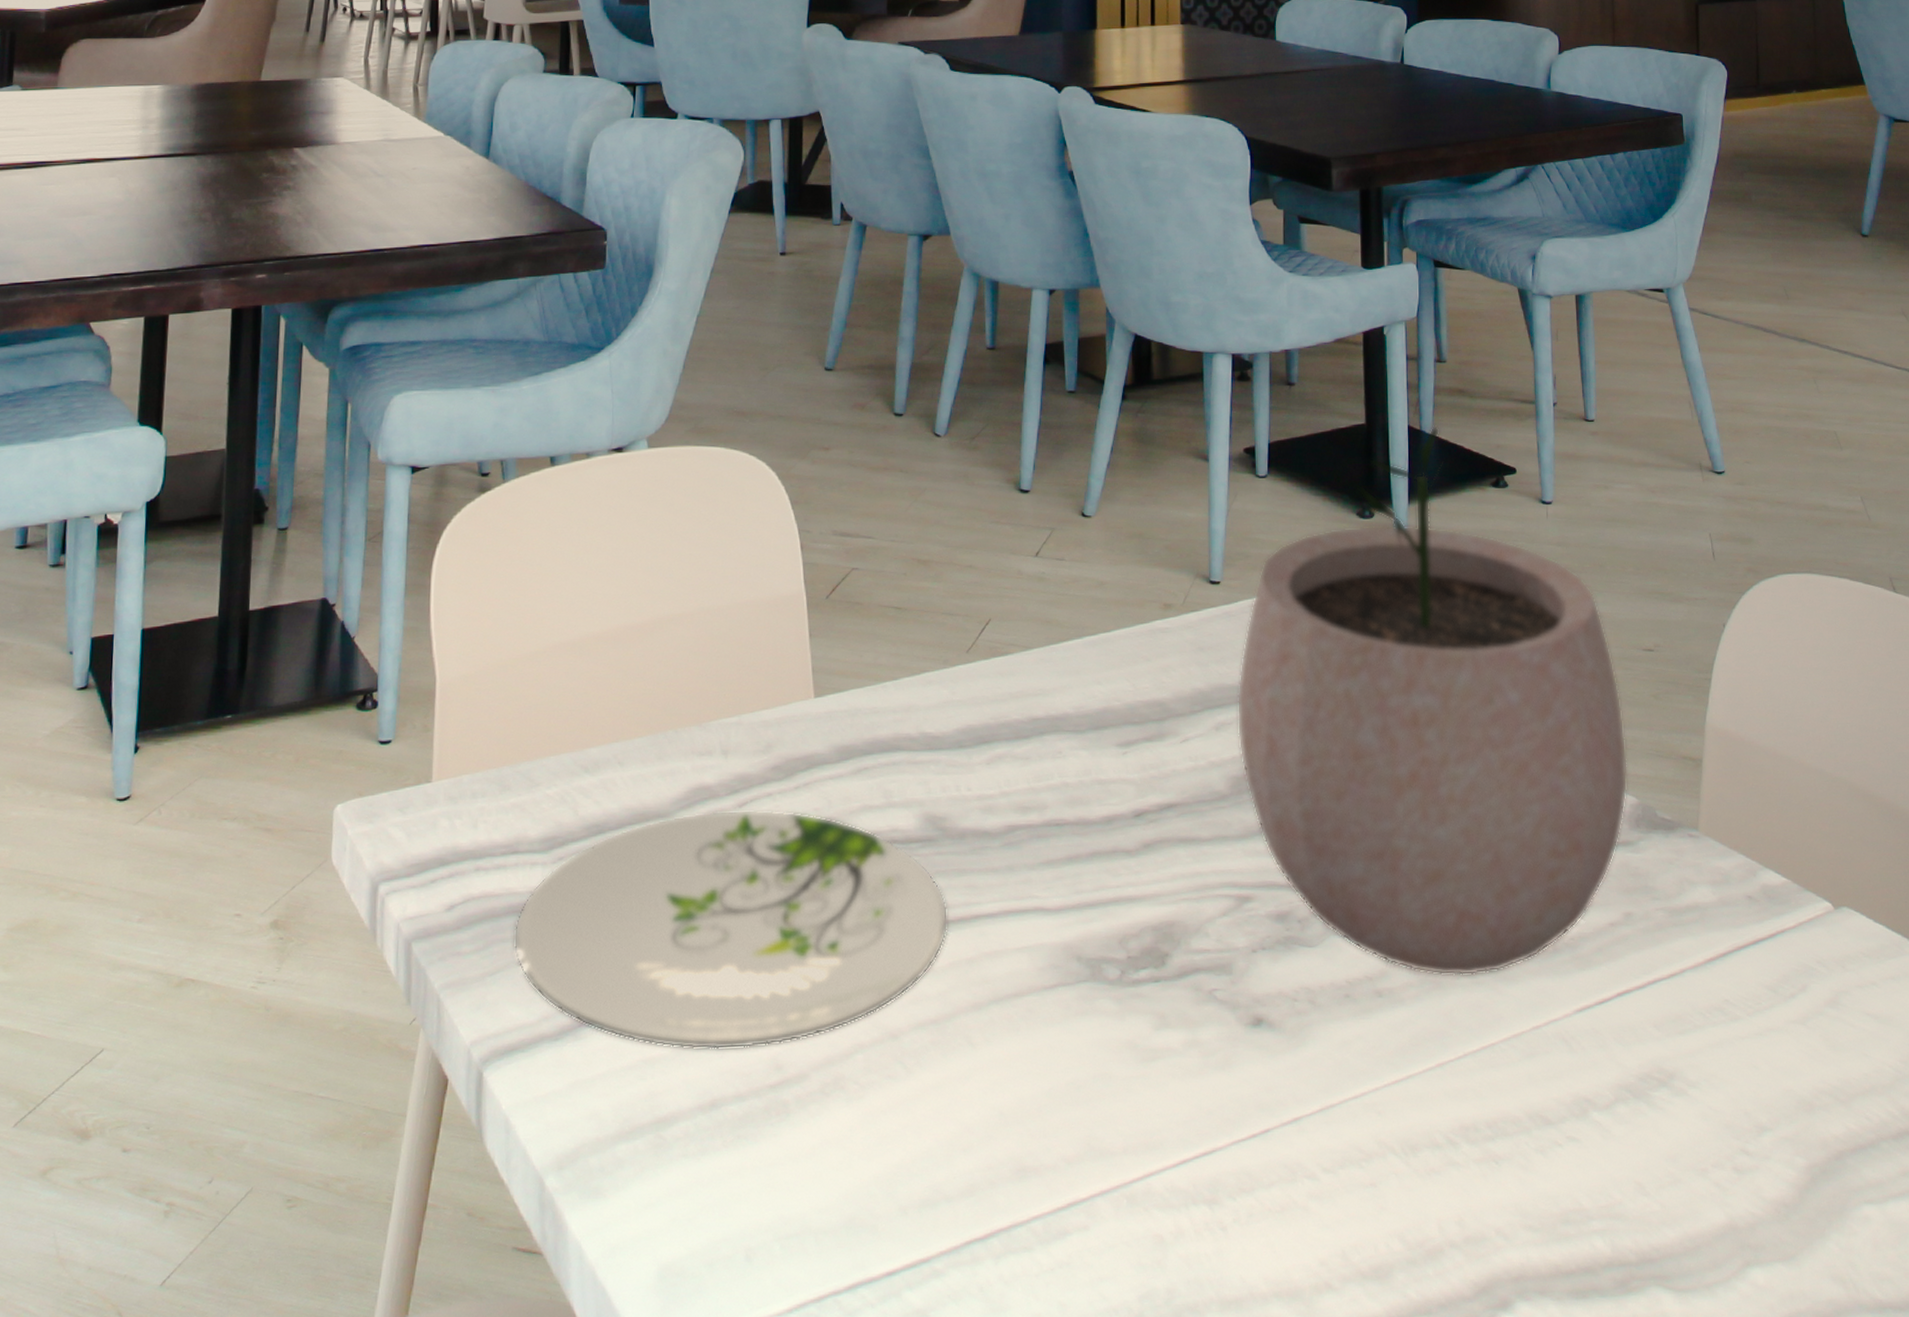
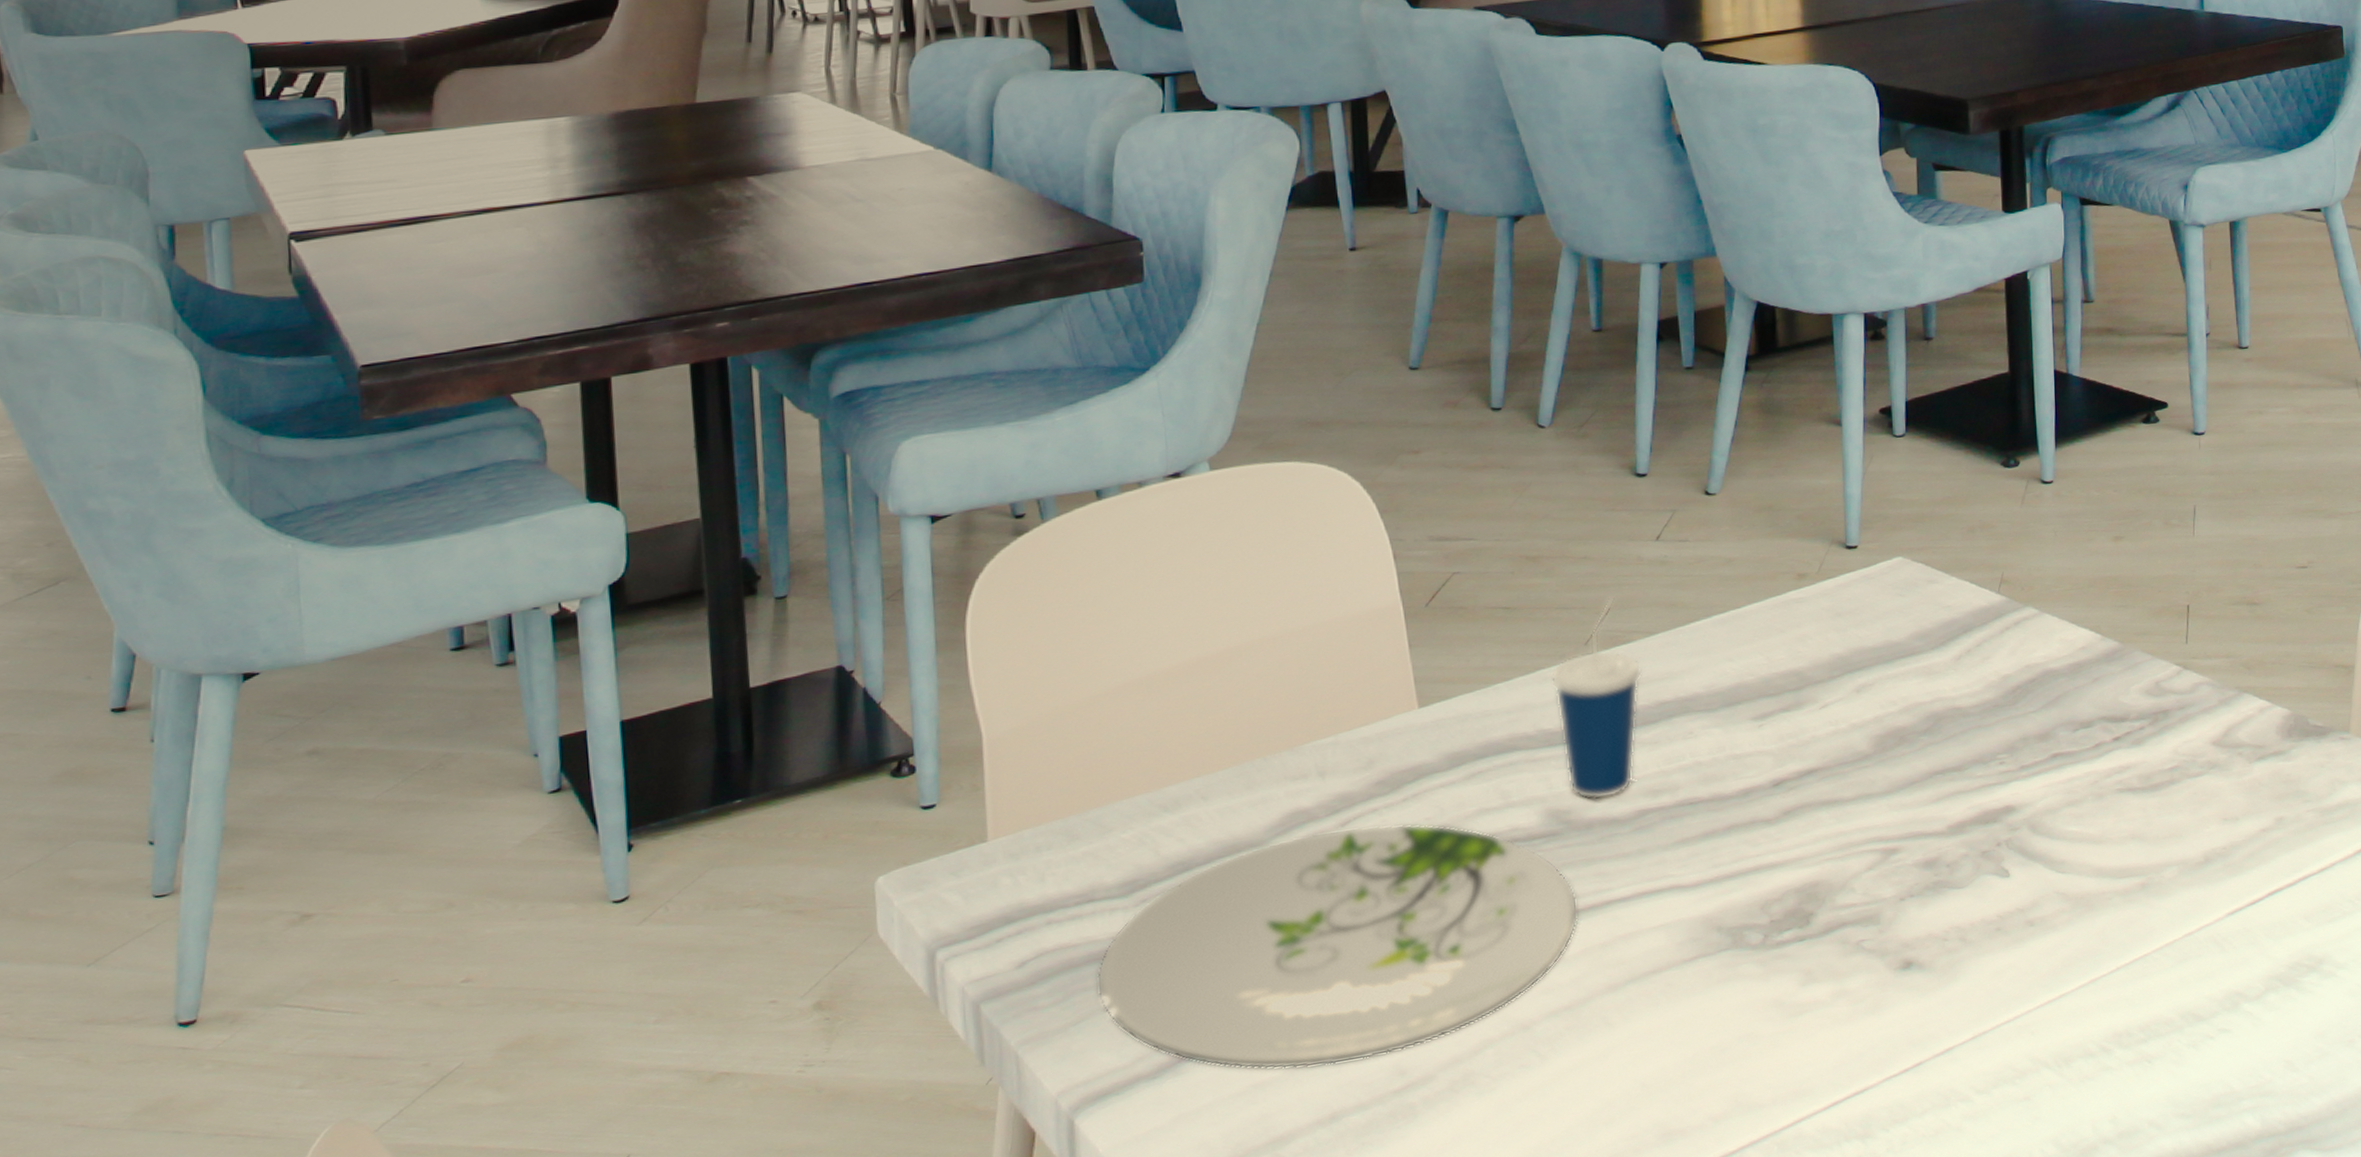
cup: none [934,607,1017,810] -> present [1550,597,1642,800]
plant pot: present [1237,425,1628,976] -> none [1878,367,2280,899]

